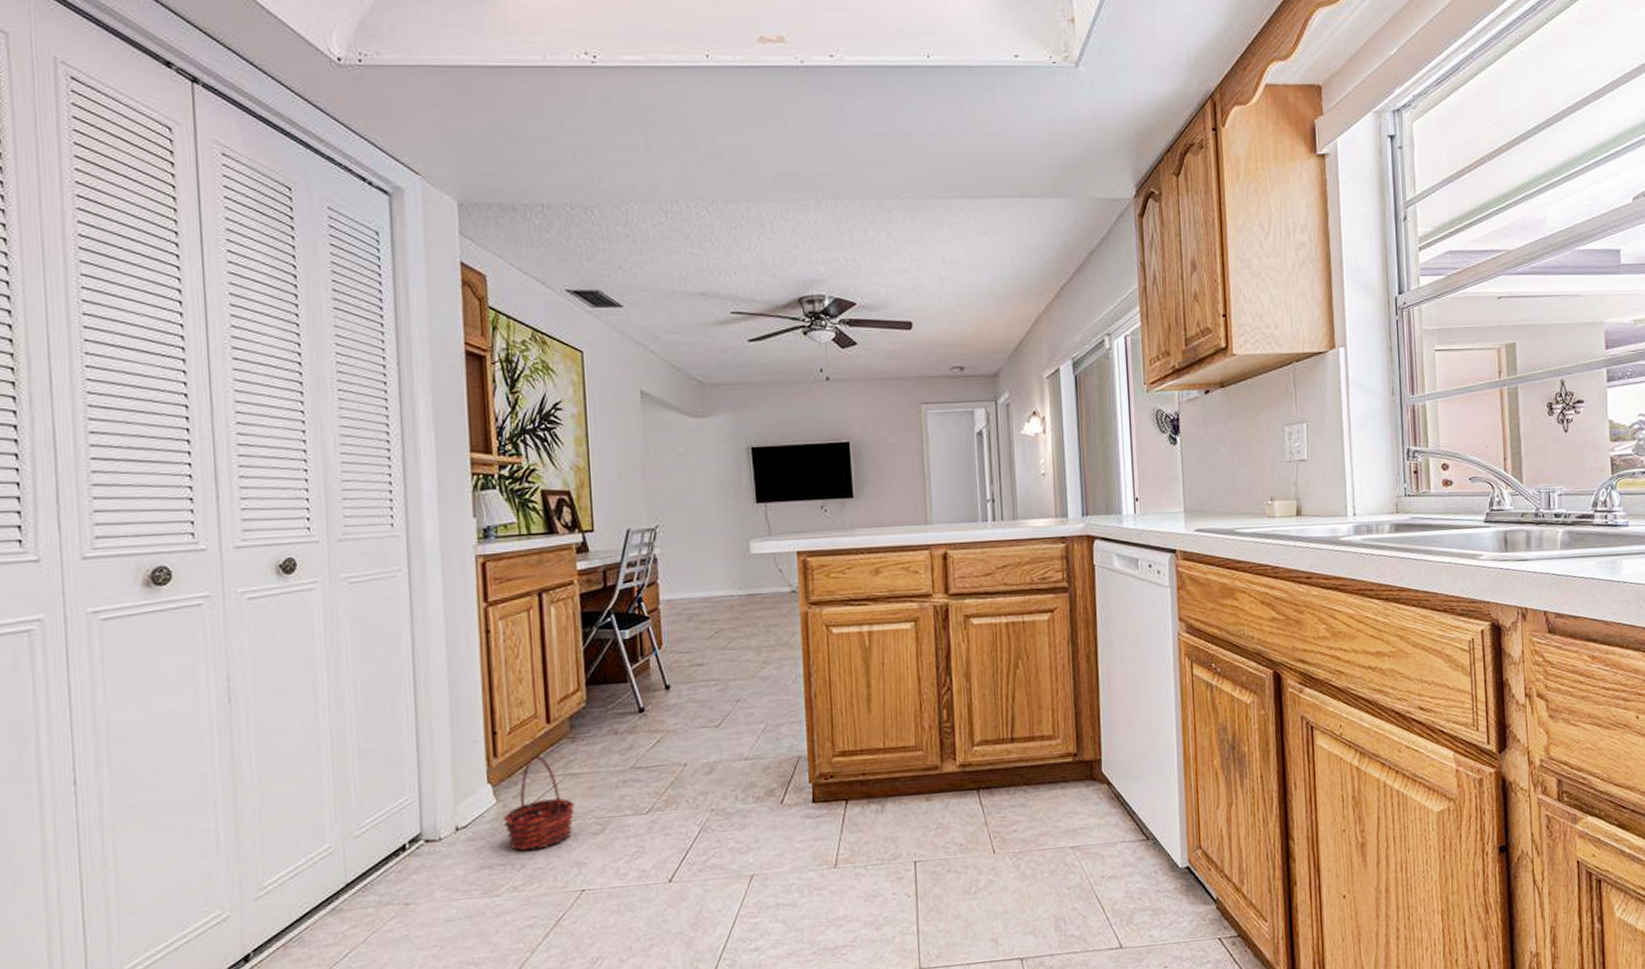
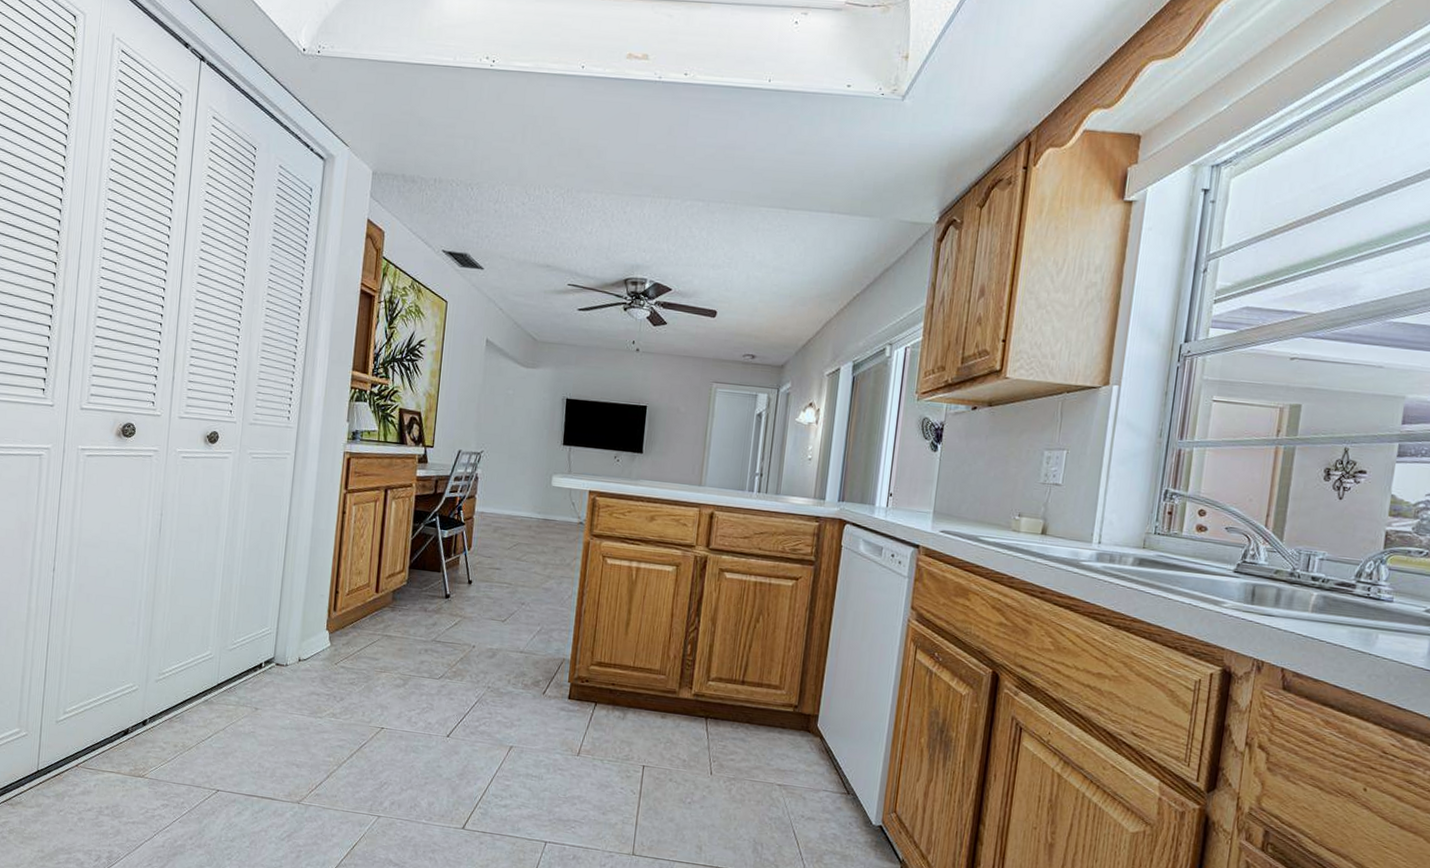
basket: present [503,756,576,851] -> none [333,616,387,689]

